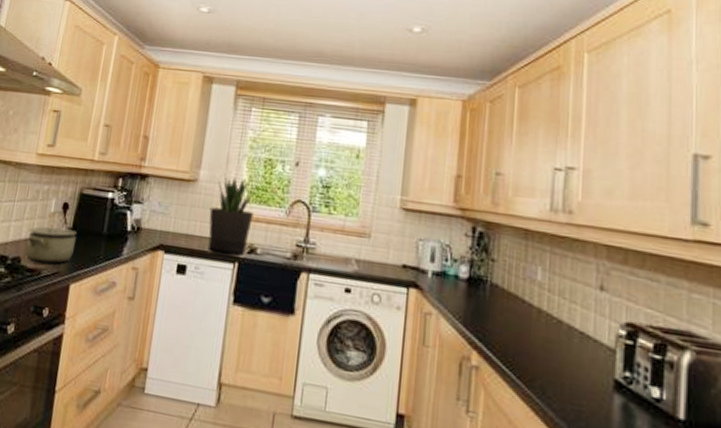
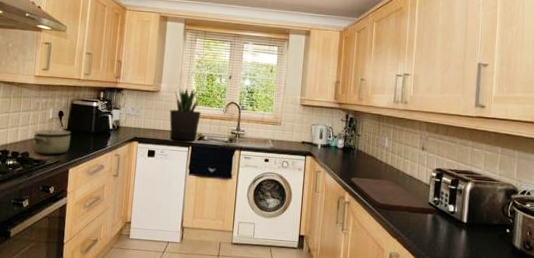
cutting board: none [481,327,627,400] -> present [351,177,435,214]

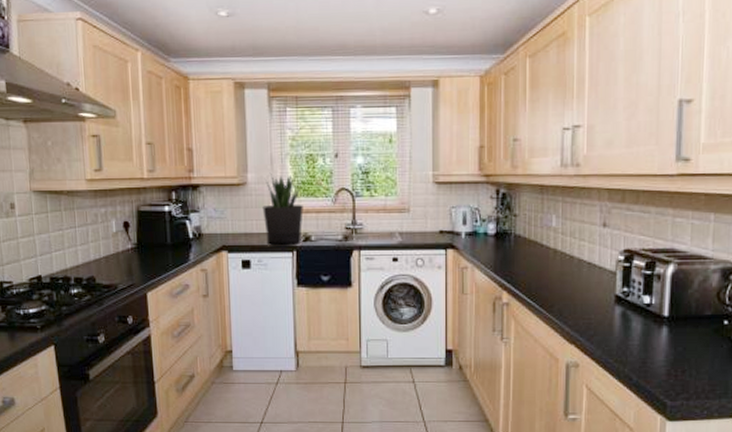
saucepan: present [32,129,72,156] -> none [96,245,144,278]
cutting board: present [351,177,435,214] -> none [509,271,625,309]

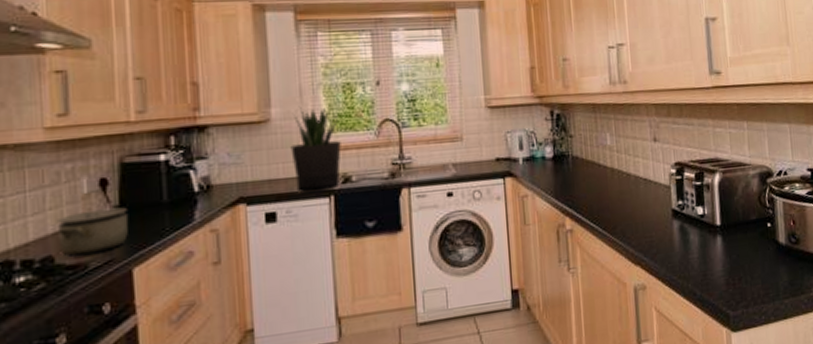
saucepan: none [96,245,144,278] -> present [56,207,129,257]

